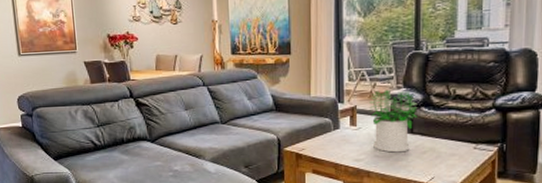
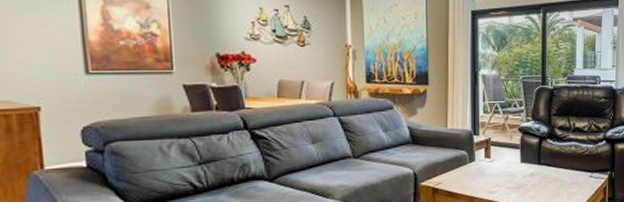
potted plant: present [369,89,418,153] -> none [502,122,544,184]

